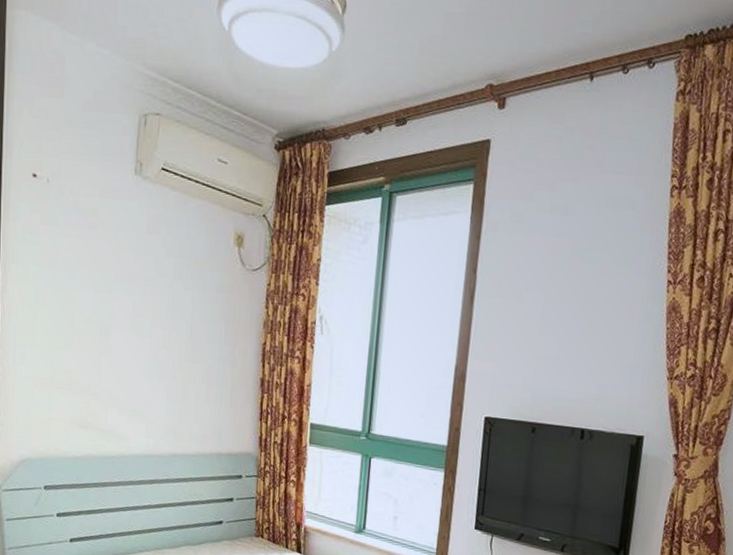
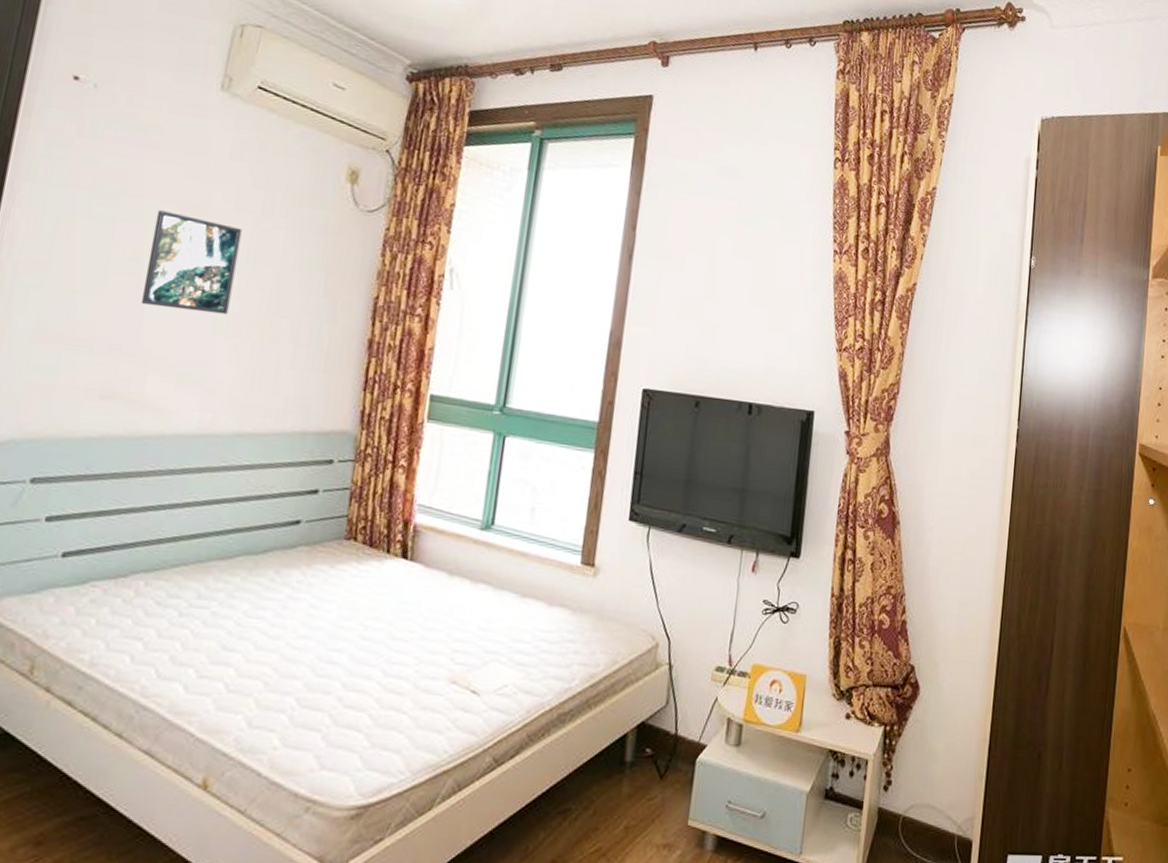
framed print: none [98,279,162,362] -> present [140,210,243,315]

